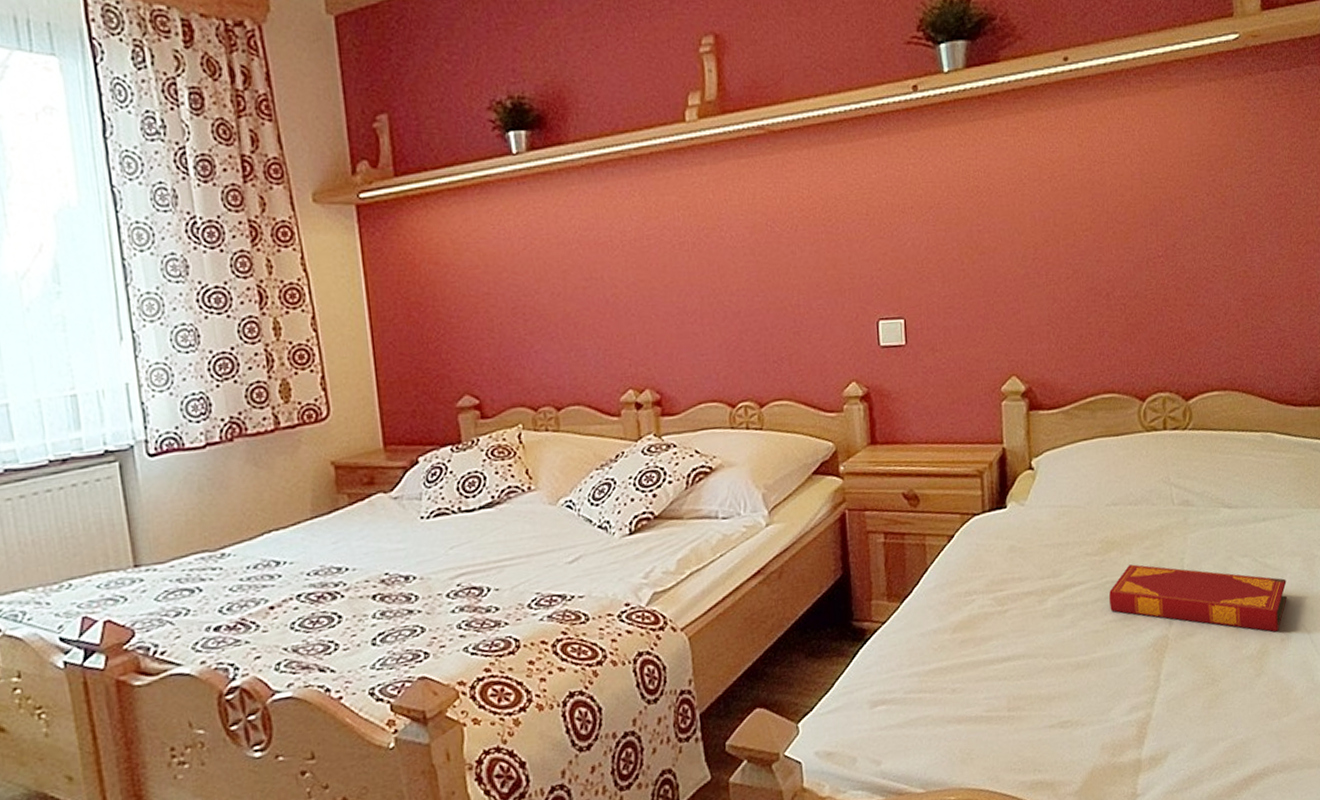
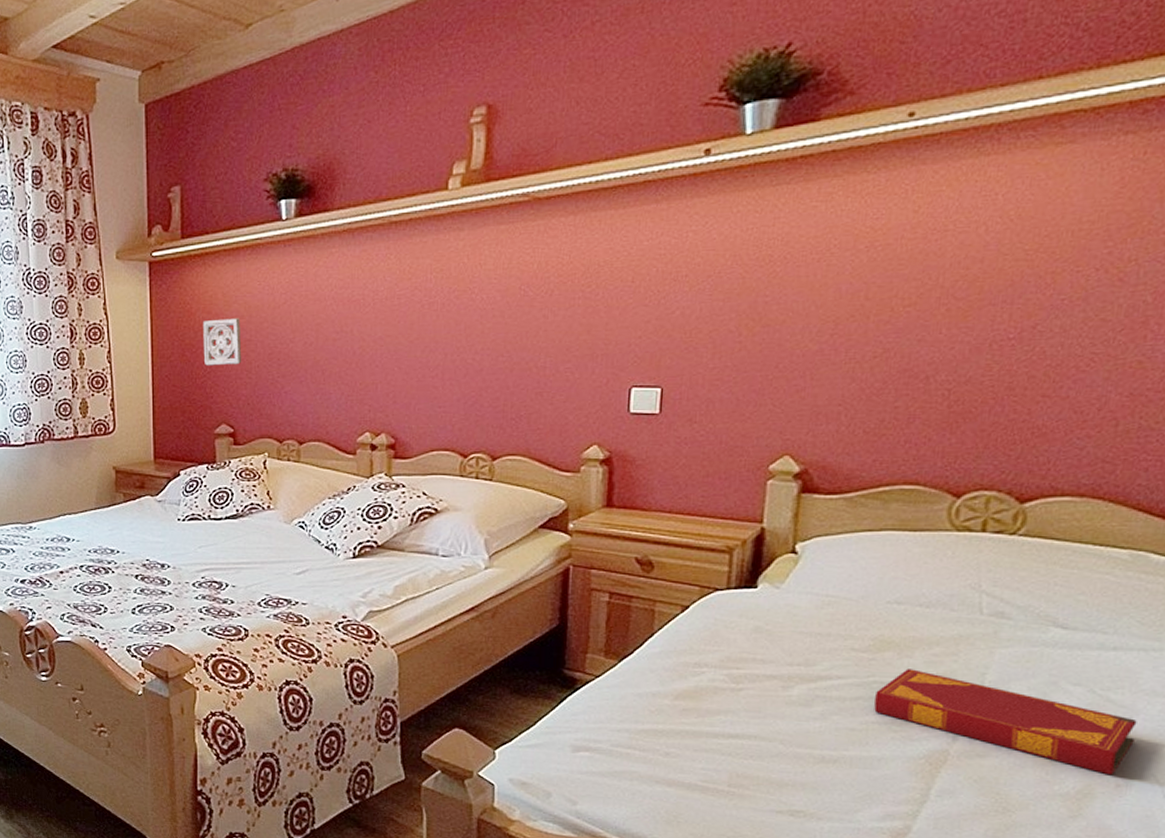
wall ornament: none [430,268,481,327] -> present [203,318,242,366]

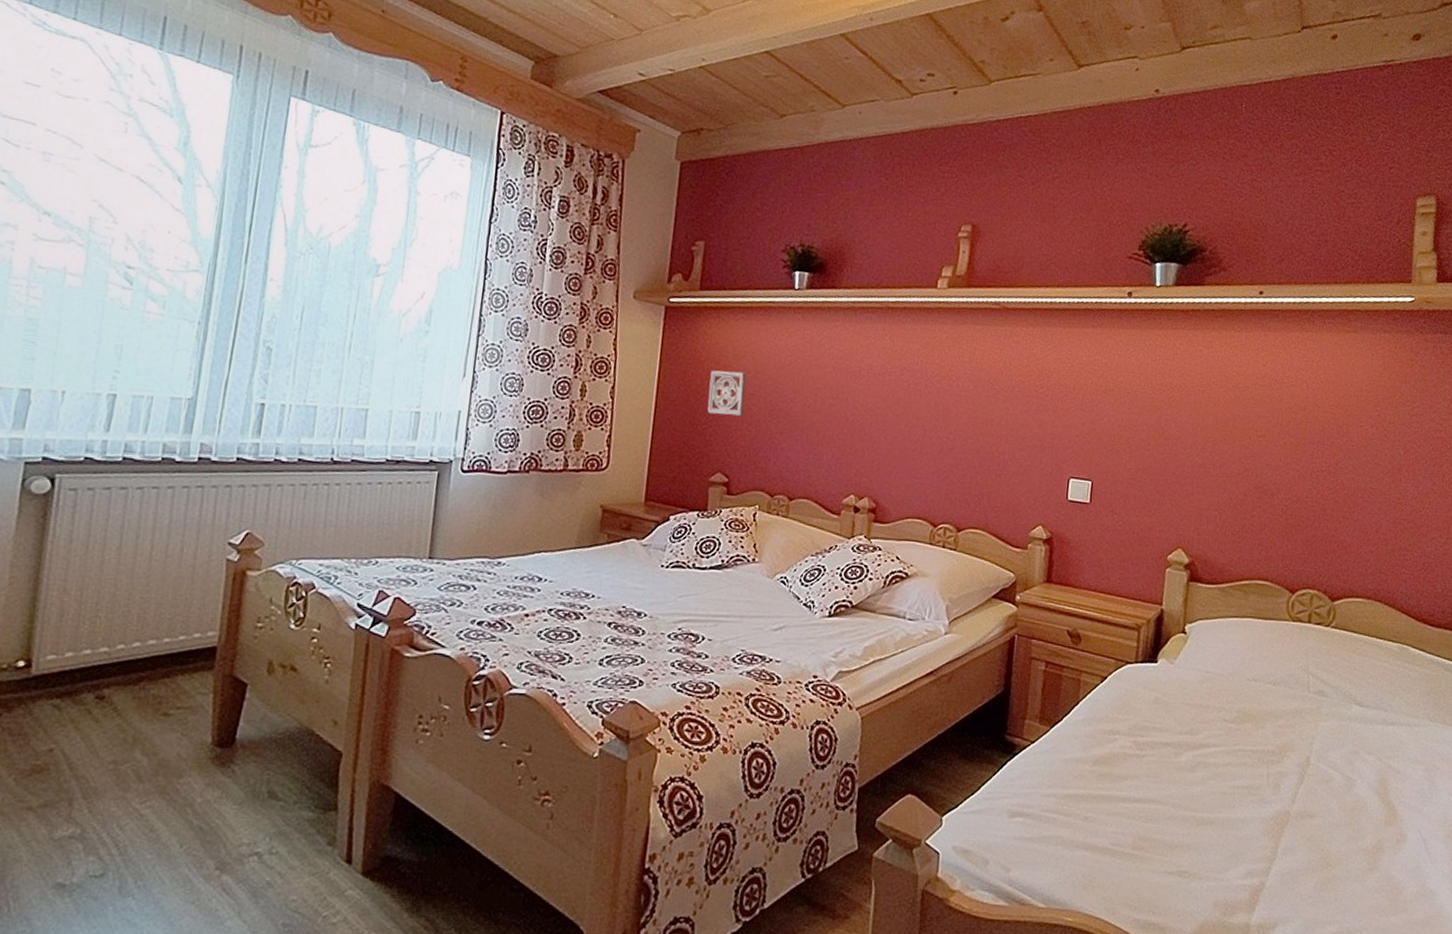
hardback book: present [874,669,1137,775] -> none [1239,738,1408,832]

